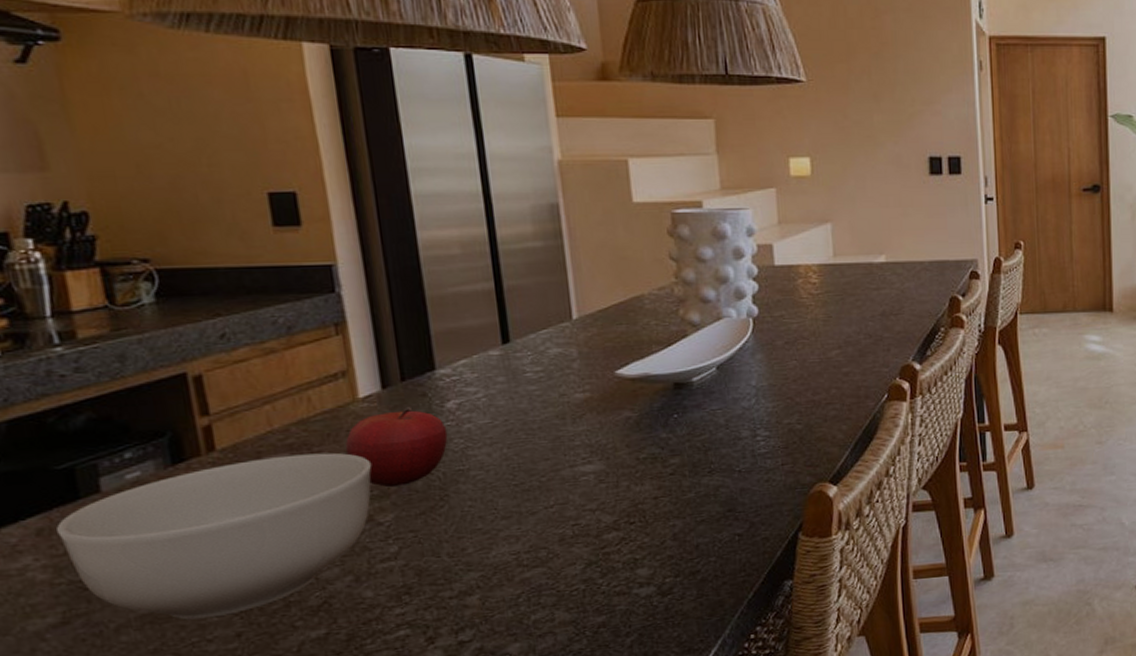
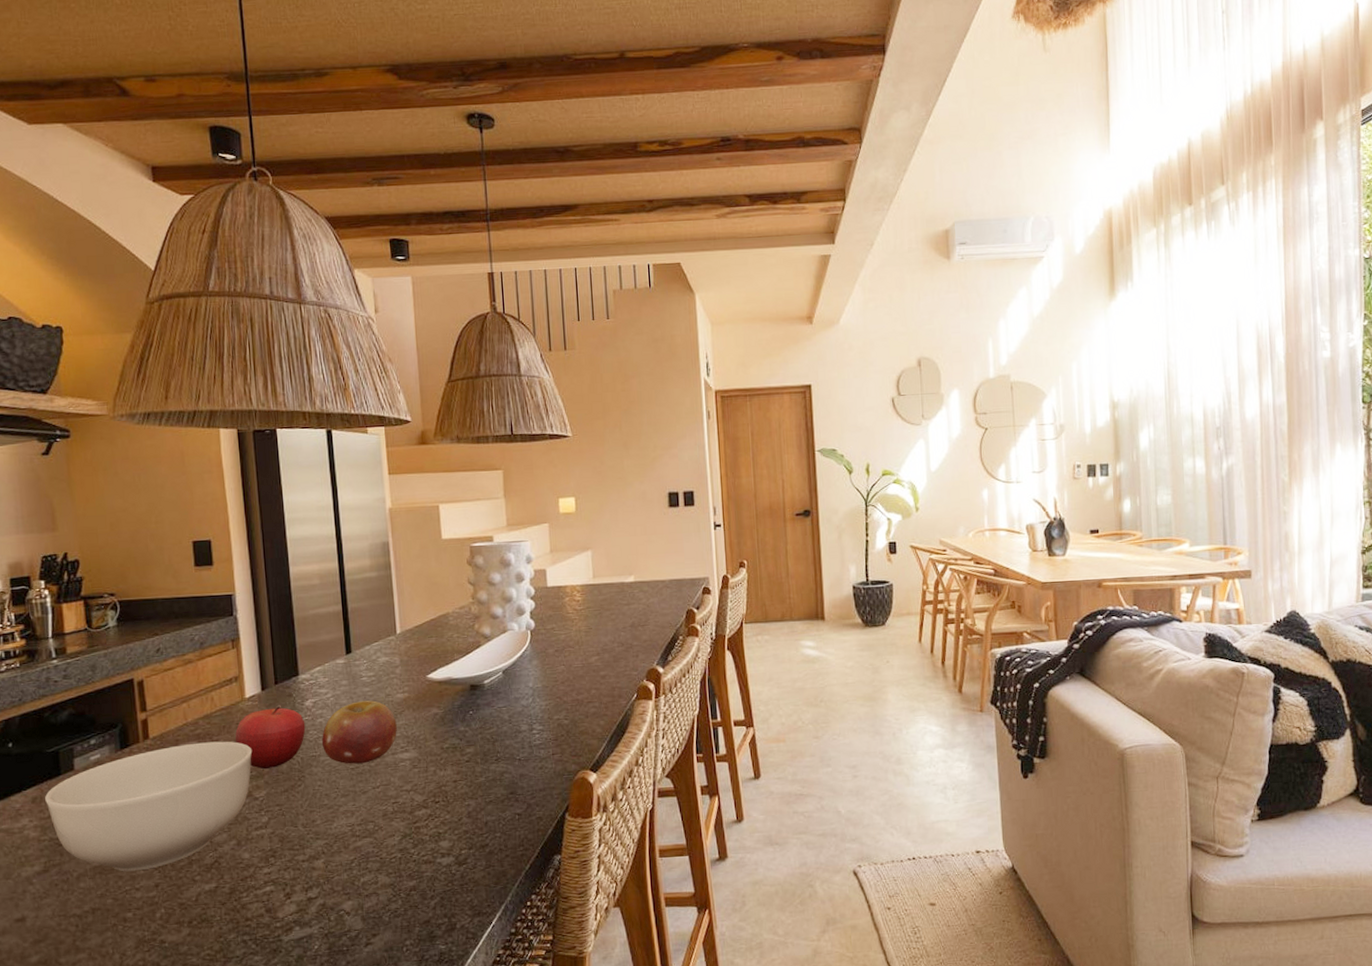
fruit: none [471,401,576,480] -> present [321,700,397,764]

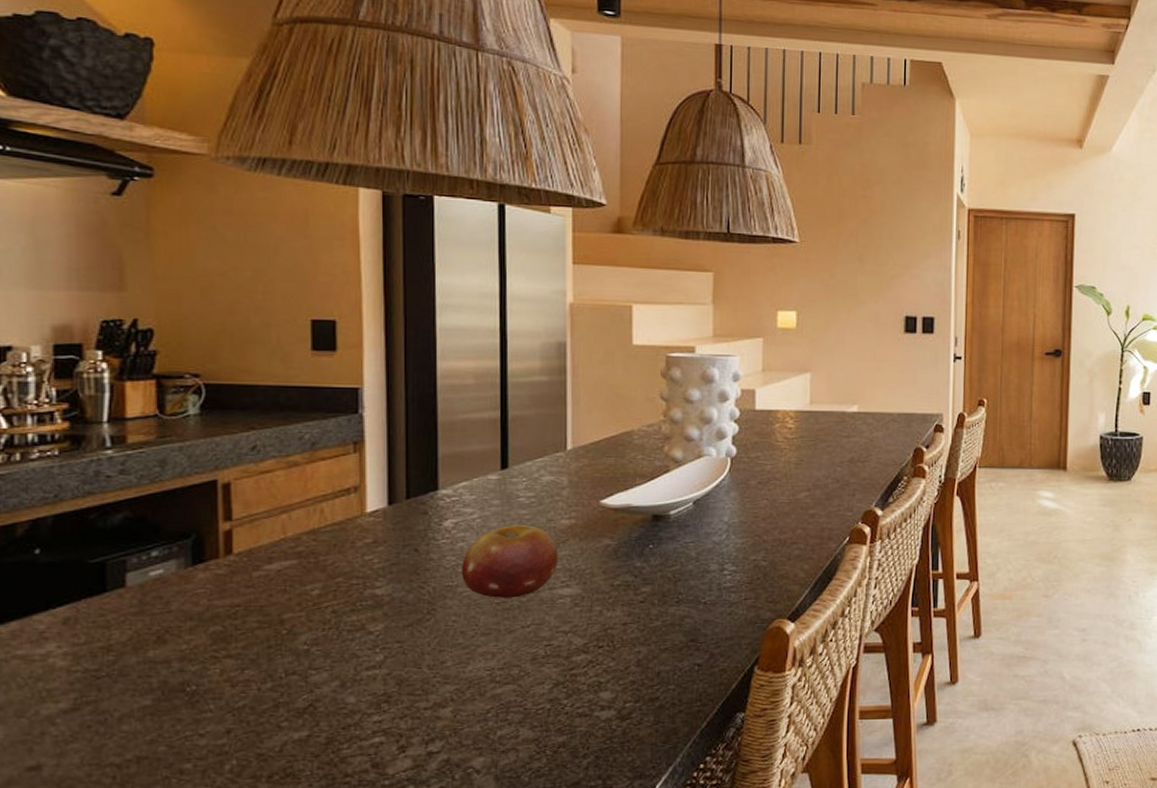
bowl: present [45,741,253,872] -> none [82,562,370,714]
fruit: present [235,705,306,770] -> none [348,524,442,599]

